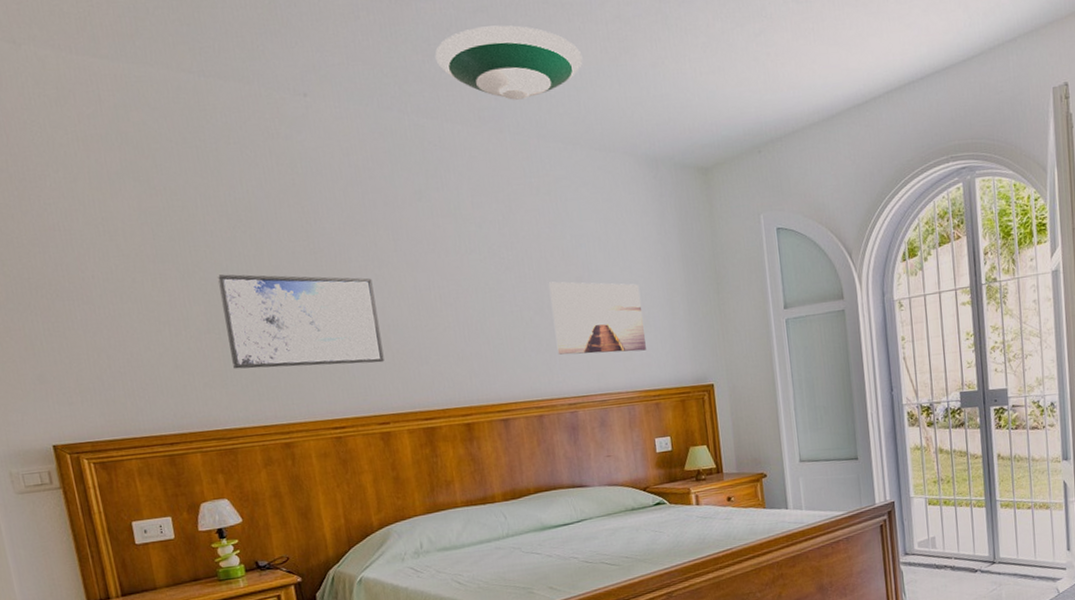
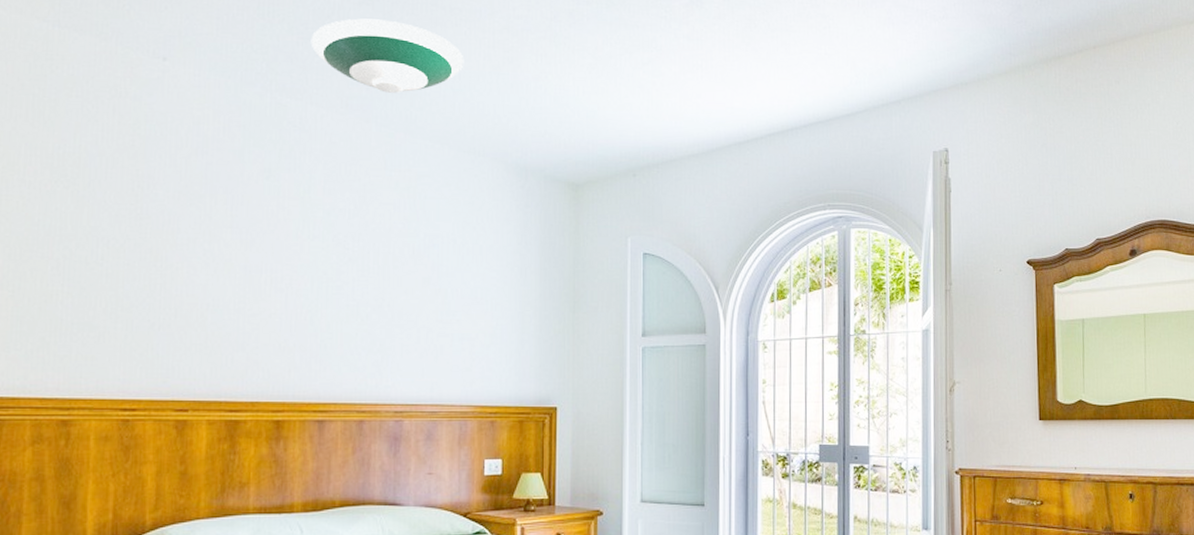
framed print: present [216,274,385,369] -> none [21,229,199,343]
wall art: present [548,281,646,355] -> none [391,279,490,363]

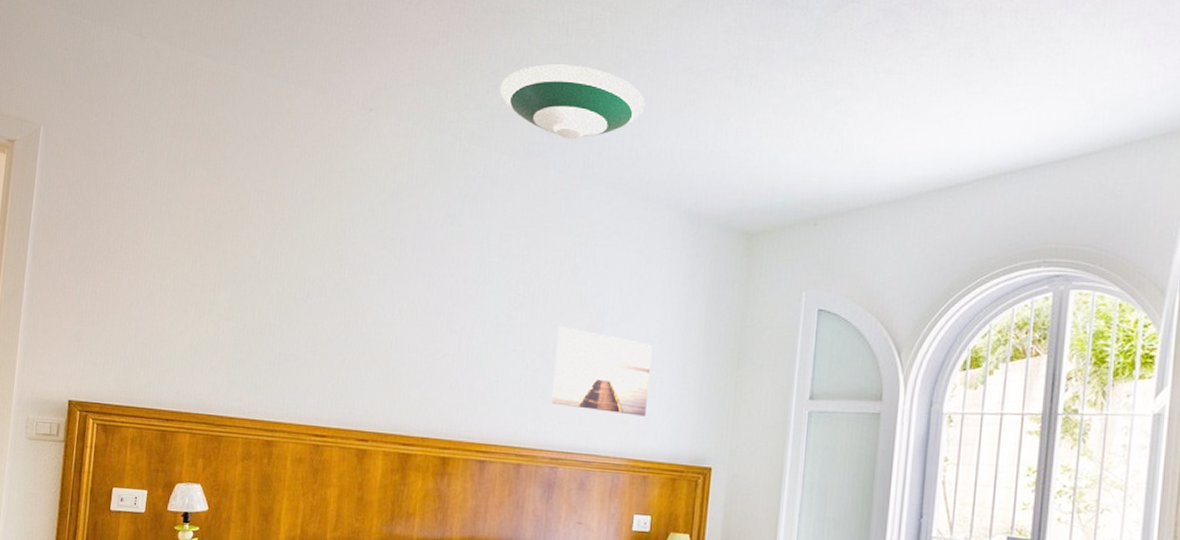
wall art: none [391,279,490,363] -> present [551,326,653,416]

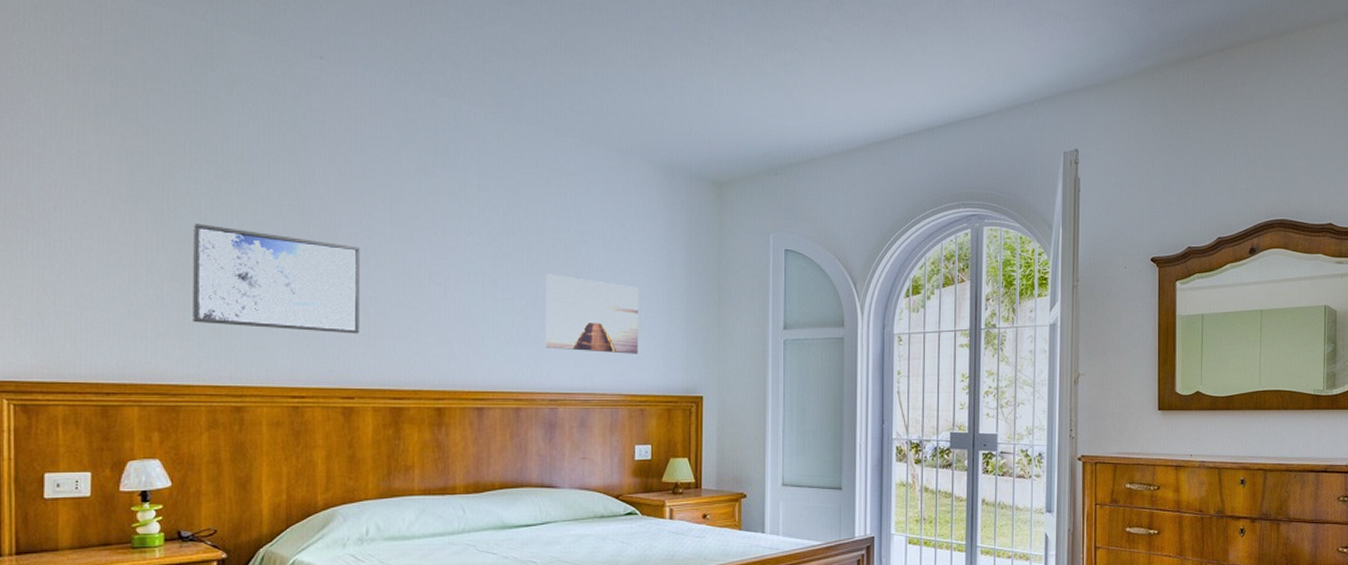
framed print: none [240,267,387,378] -> present [192,223,360,334]
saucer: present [499,64,645,139] -> none [462,18,612,92]

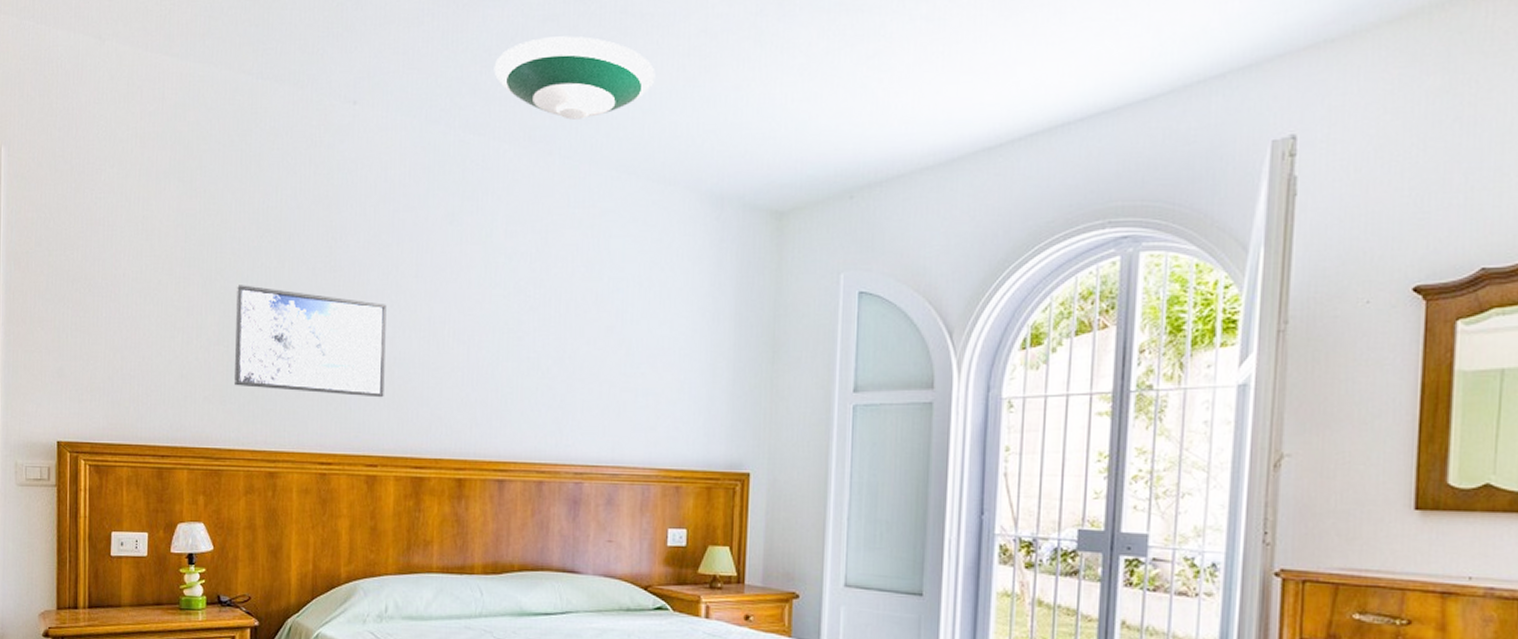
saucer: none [462,18,612,92] -> present [494,36,656,120]
wall art: present [545,274,639,354] -> none [571,329,679,422]

